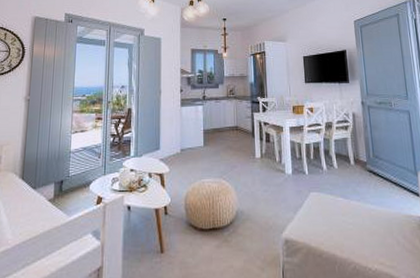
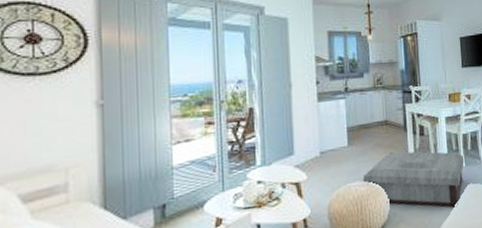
ottoman: none [215,154,308,213] -> present [362,151,465,207]

